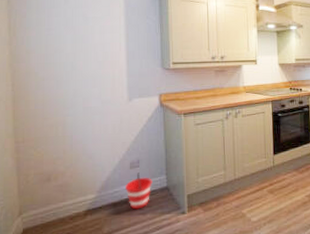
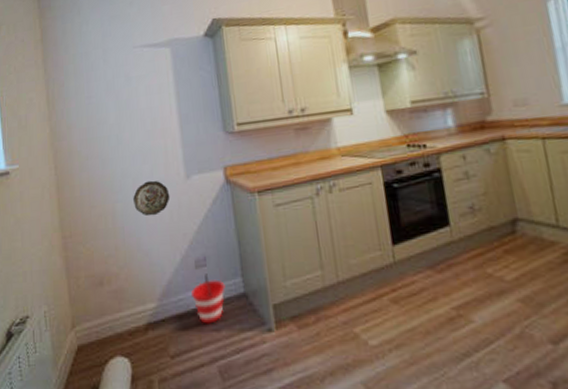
decorative plate: none [82,100,114,128] -> present [133,180,171,217]

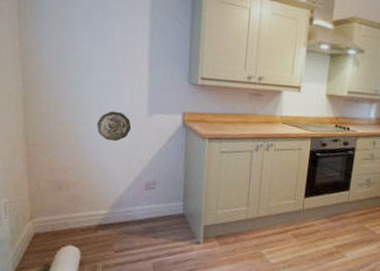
bucket: present [191,274,225,324] -> none [139,195,168,232]

